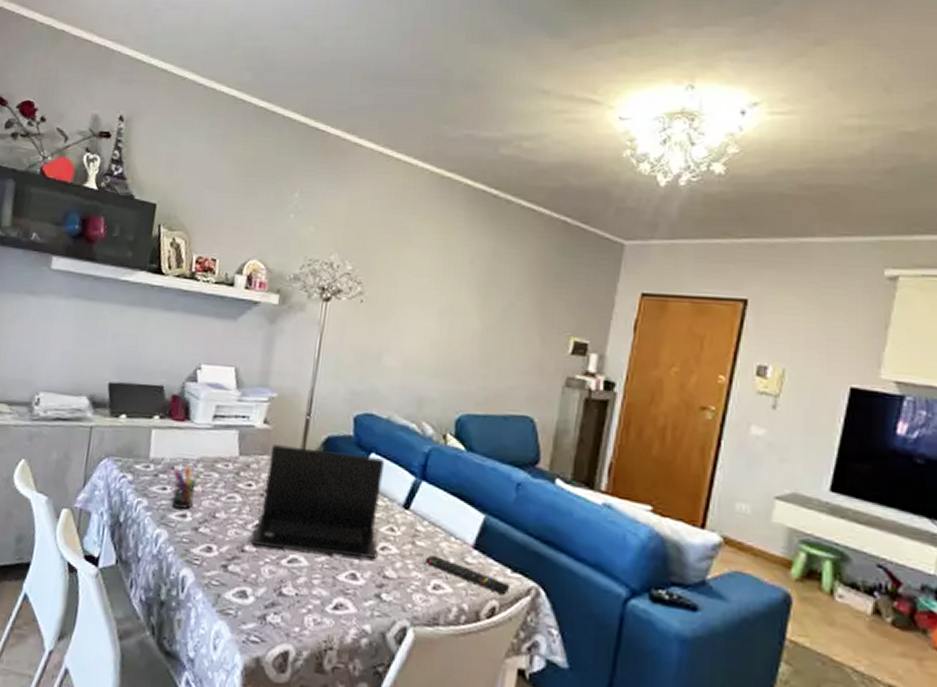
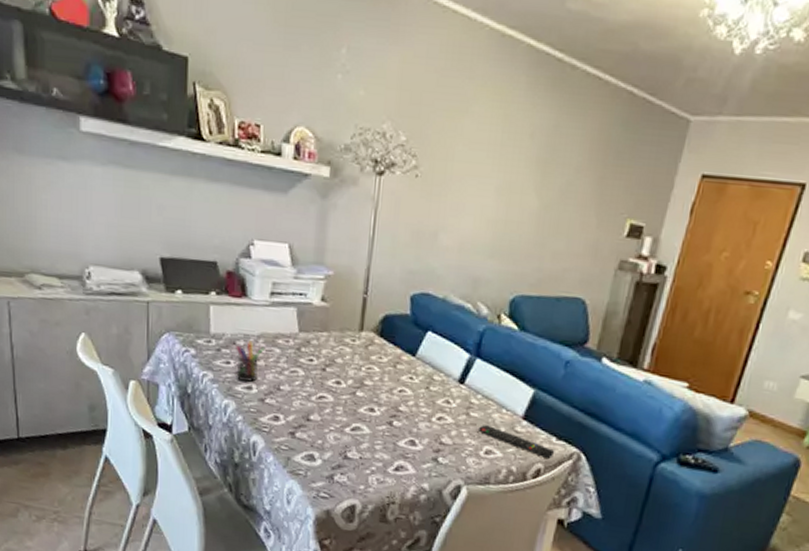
laptop: present [249,443,385,559] -> none [313,321,441,428]

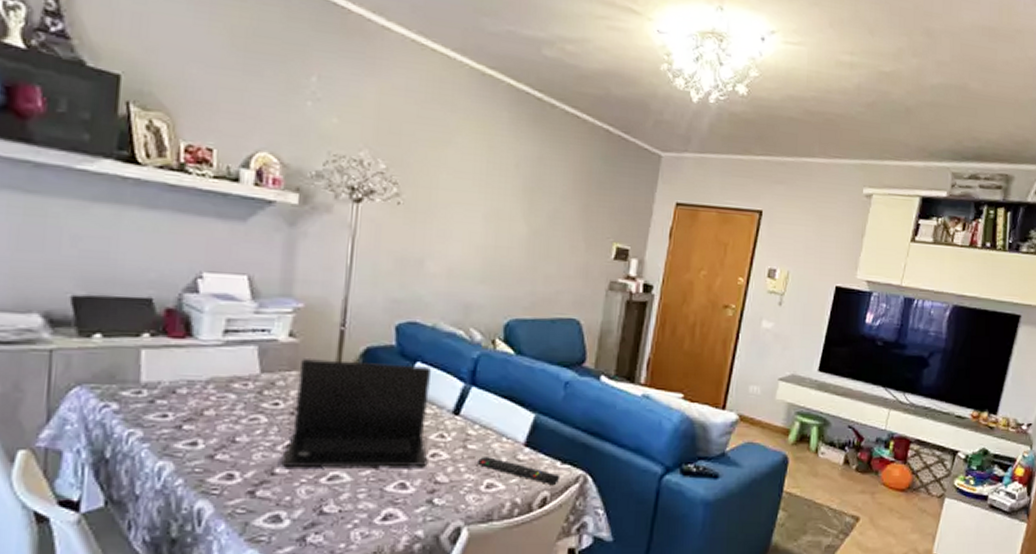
pen holder: present [236,340,266,382] -> none [175,387,217,436]
laptop: none [313,321,441,428] -> present [279,357,432,468]

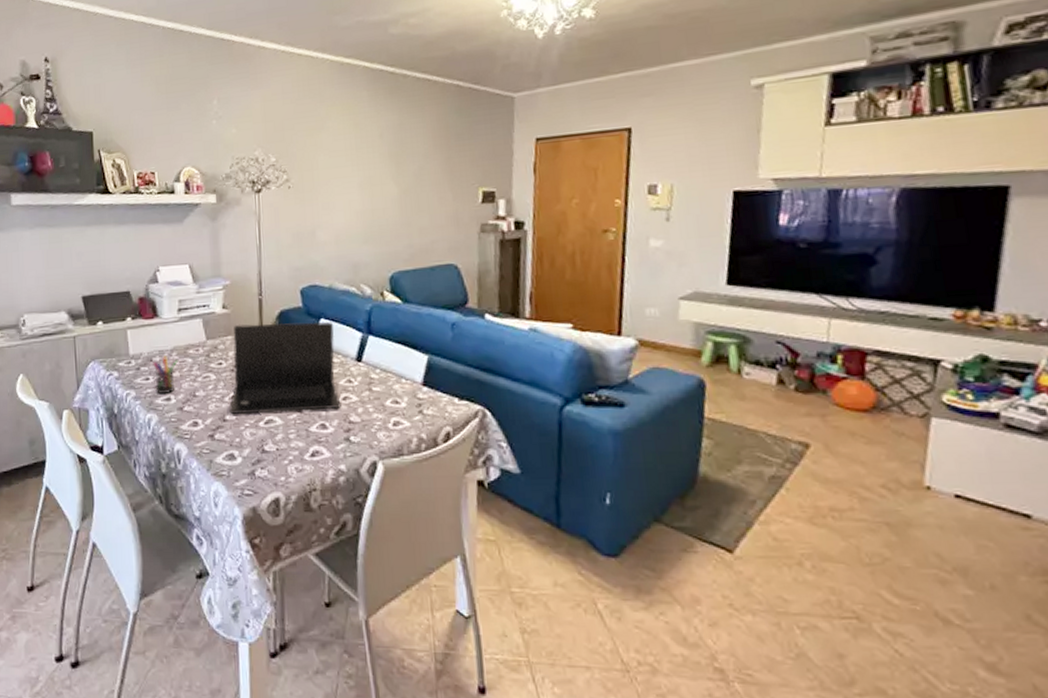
pen holder: none [175,387,217,436] -> present [153,355,179,394]
remote control: present [476,457,561,486] -> none [382,397,460,421]

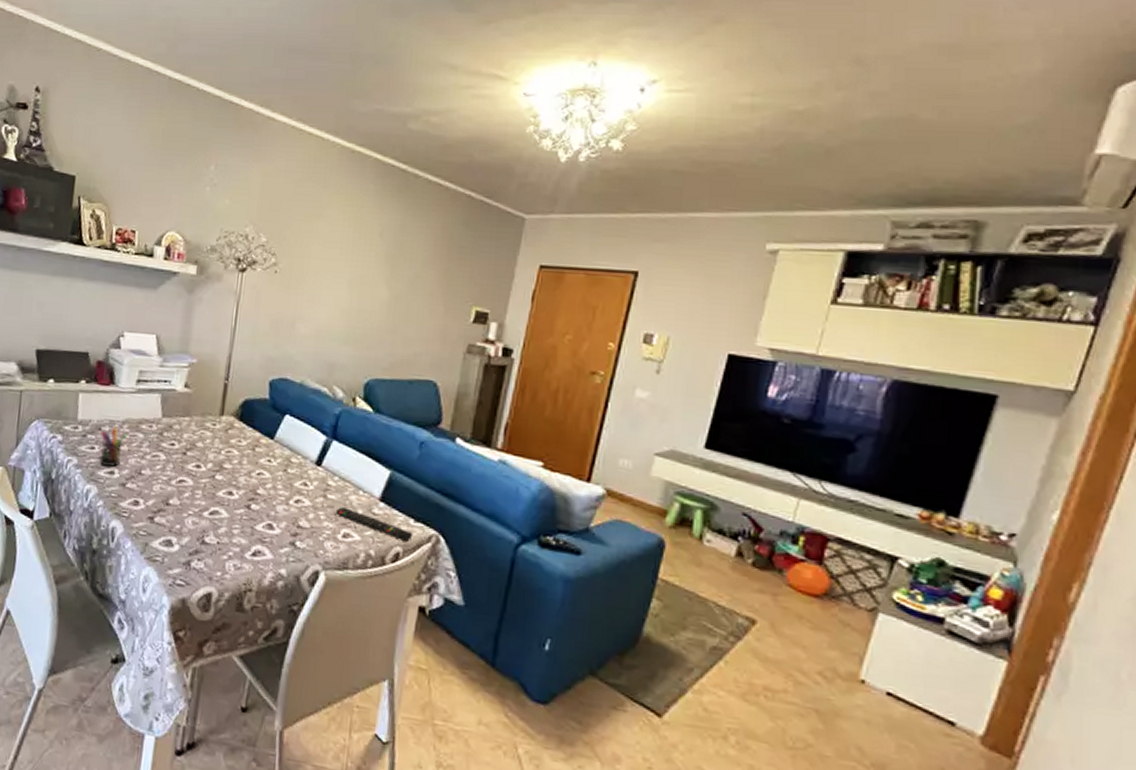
laptop: present [228,321,341,414] -> none [173,406,299,511]
remote control: none [382,397,460,421] -> present [335,507,414,543]

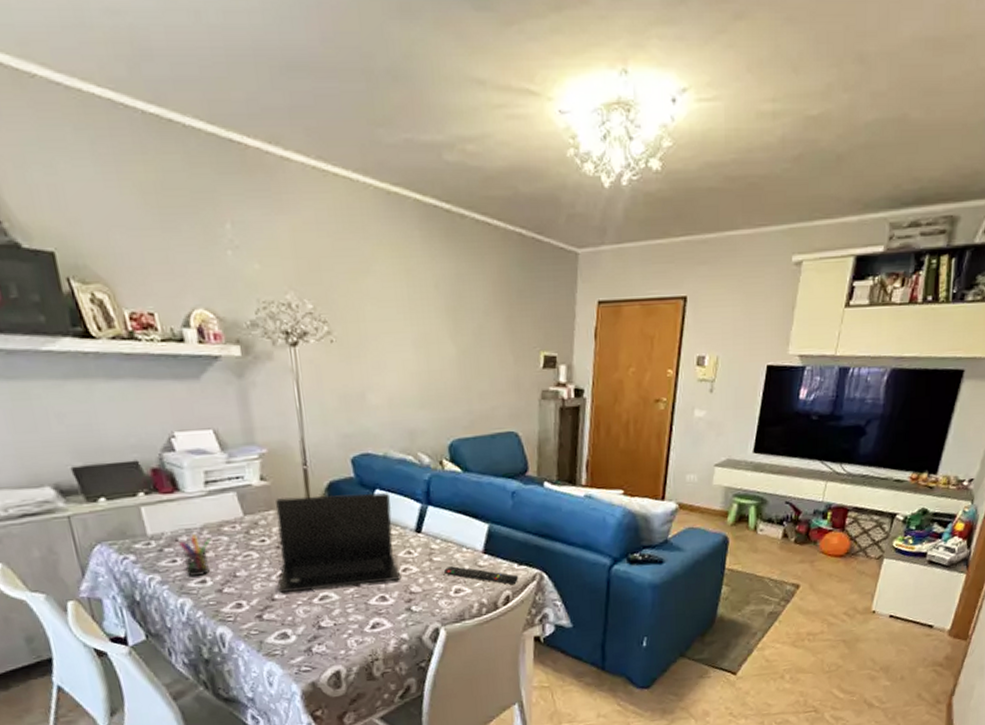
laptop: none [173,406,299,511] -> present [275,492,402,593]

